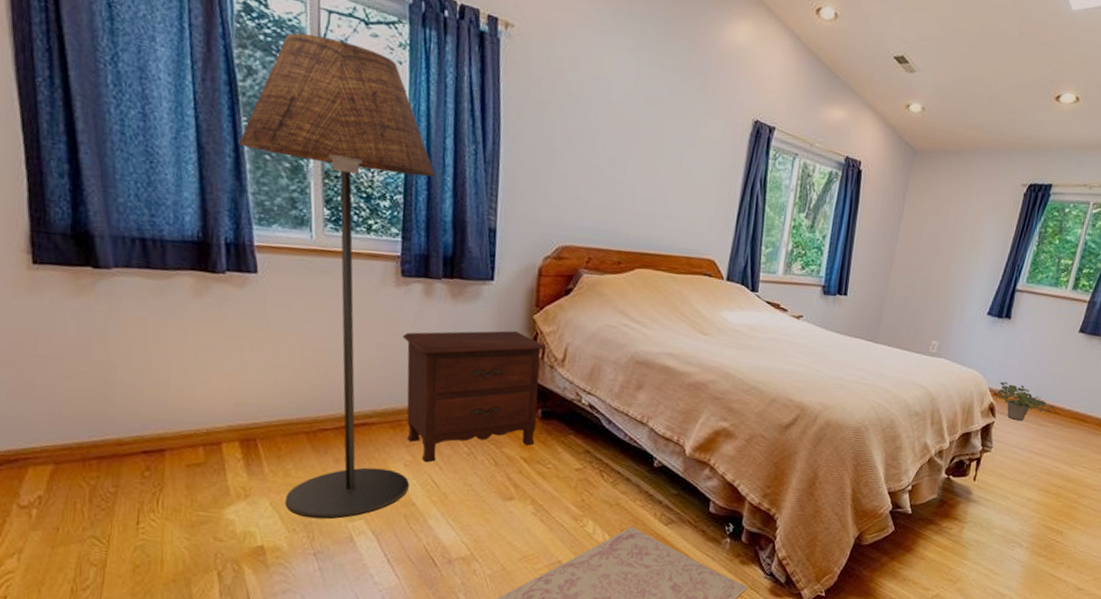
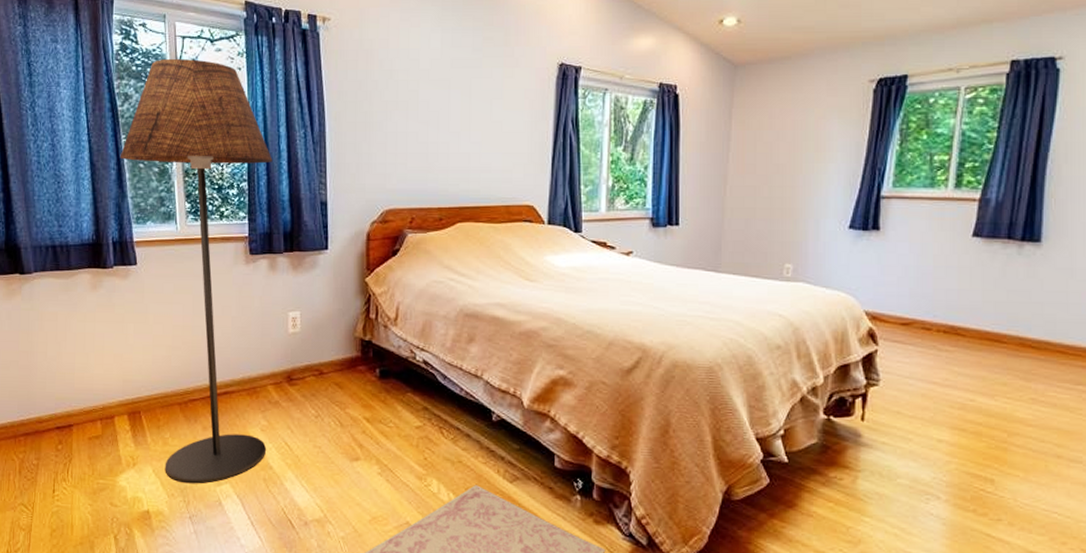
nightstand: present [402,330,547,463] -> none [253,295,380,427]
potted plant: present [996,381,1054,421] -> none [874,303,954,347]

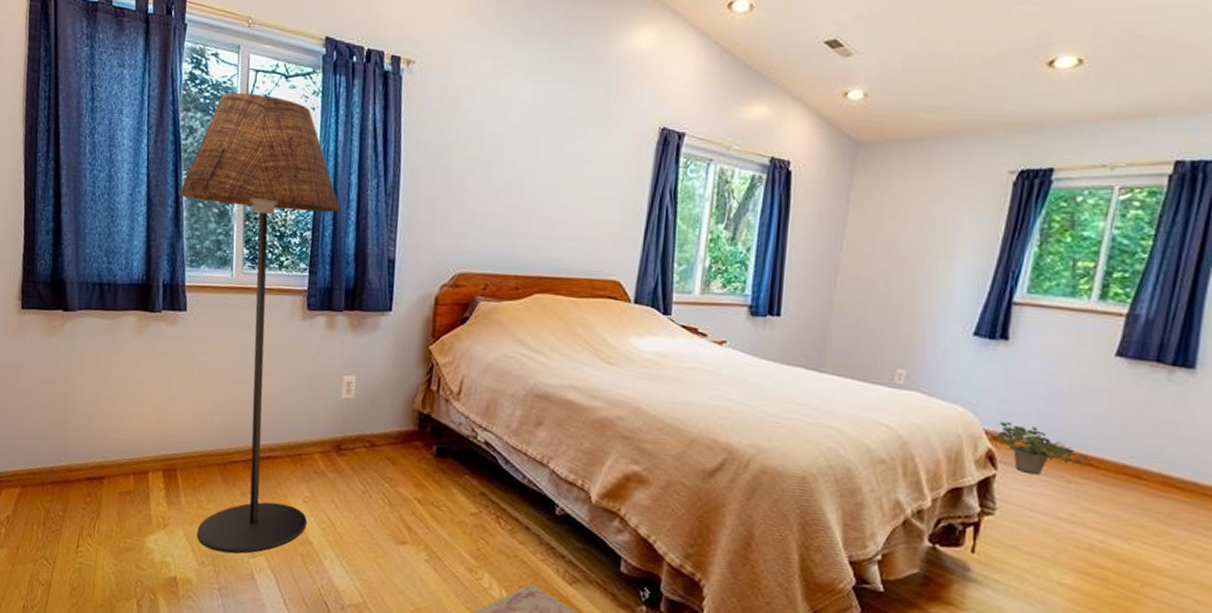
potted plant: none [874,303,954,347] -> present [995,421,1087,475]

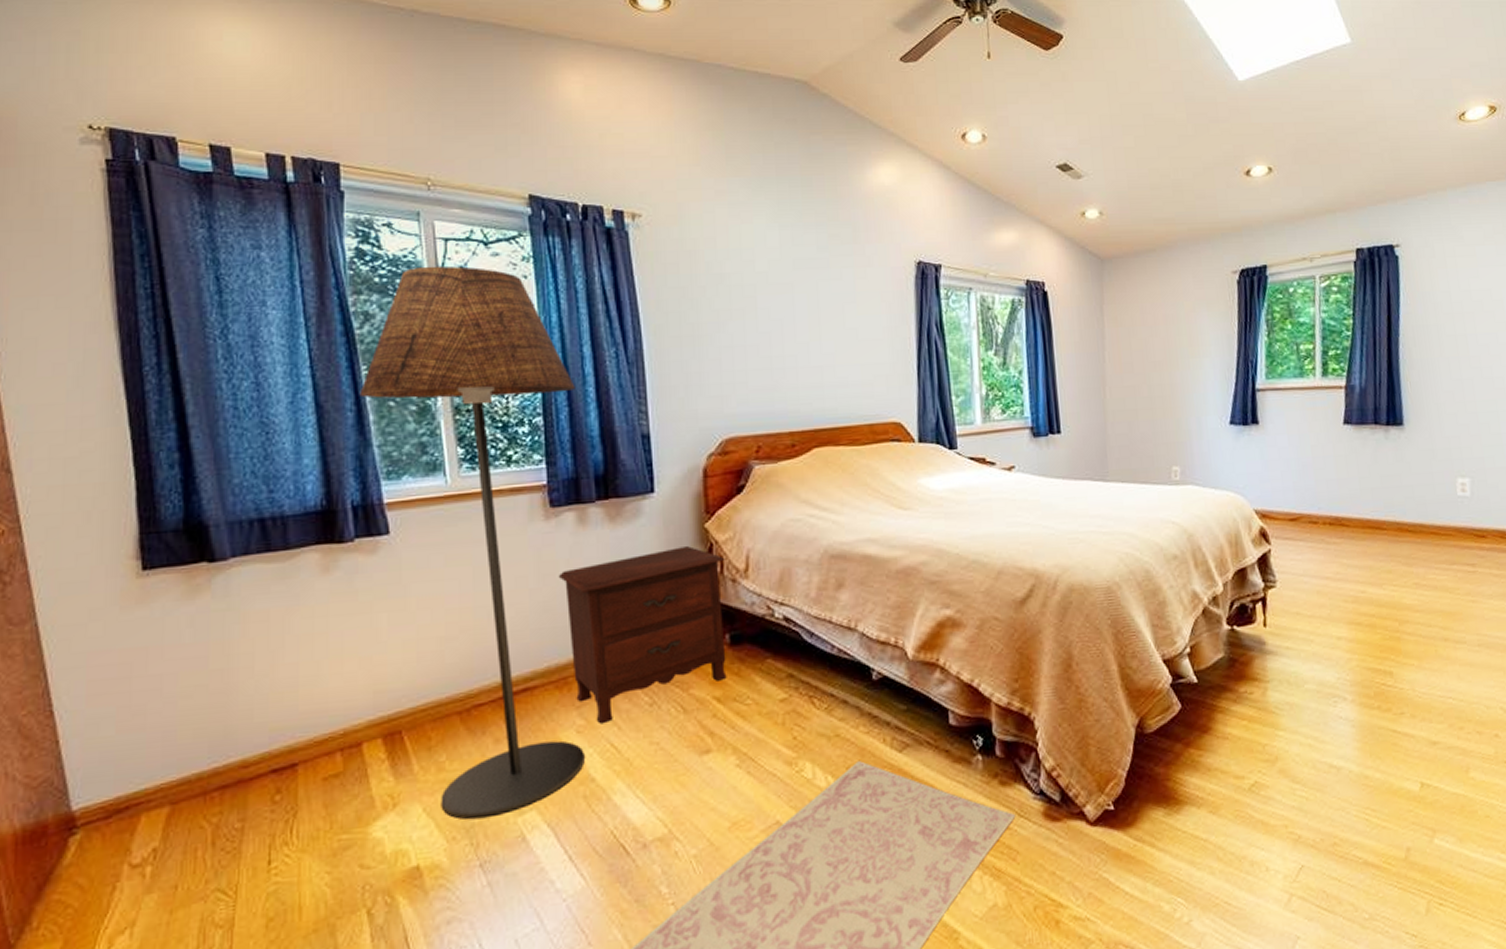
nightstand: none [305,362,443,500] -> present [558,546,727,725]
potted plant: present [995,421,1087,475] -> none [1264,499,1339,543]

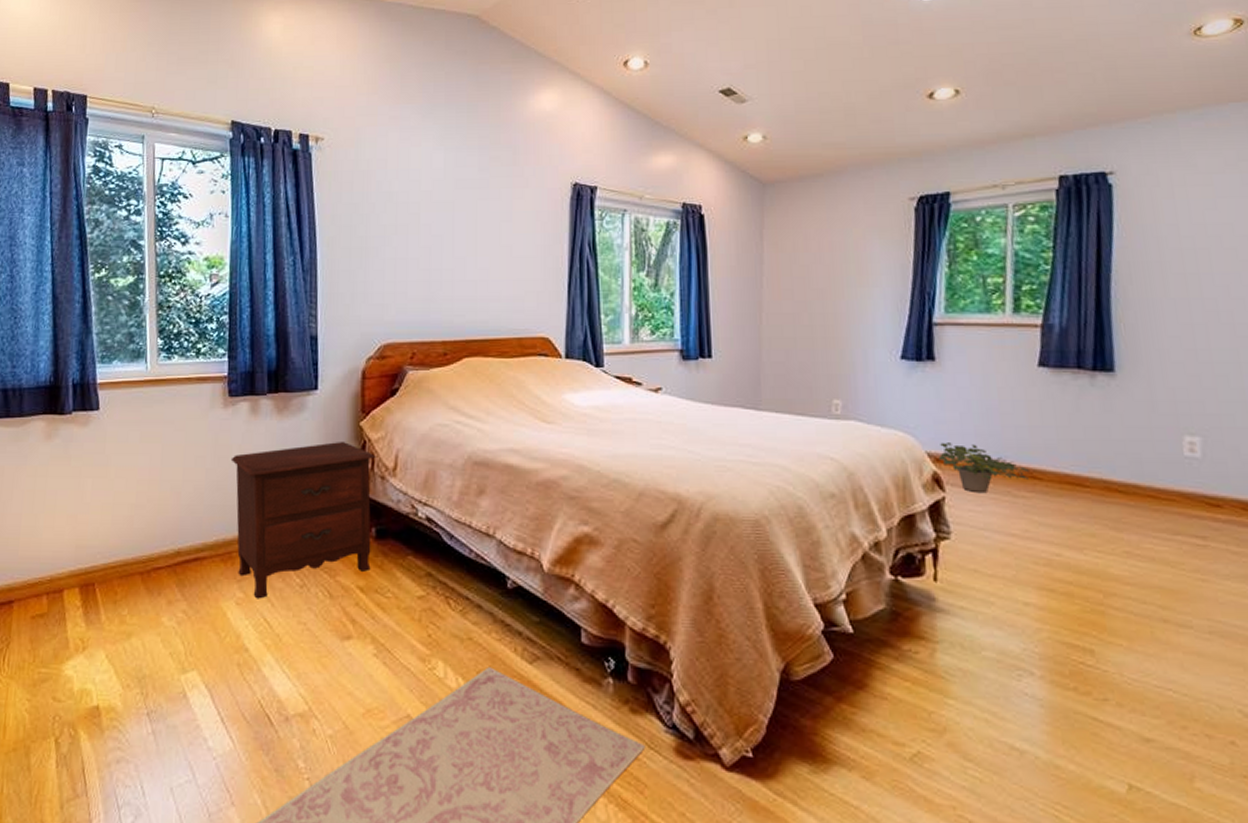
floor lamp: present [359,266,585,820] -> none [86,181,258,672]
potted plant: none [1264,499,1339,543] -> present [938,442,1029,494]

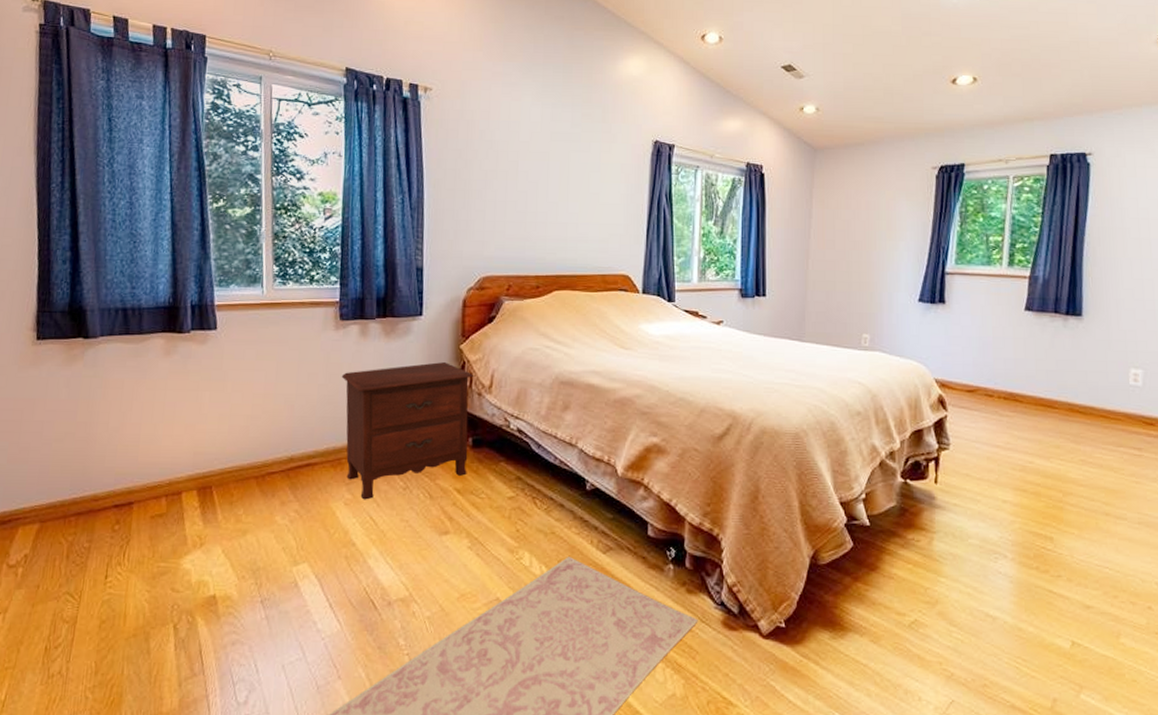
potted plant: present [938,442,1029,494] -> none [943,371,1013,413]

